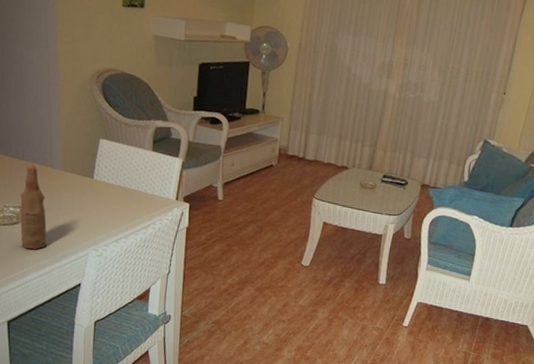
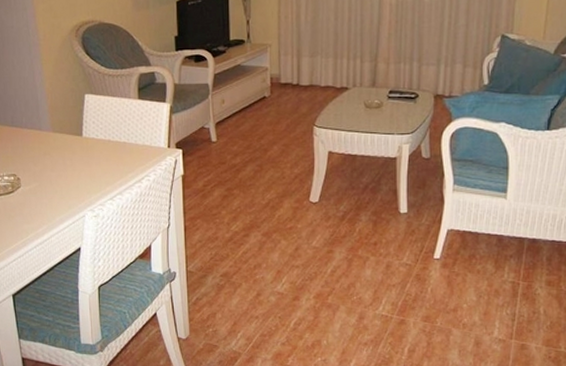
bottle: present [20,164,47,250] -> none [13,130,43,218]

